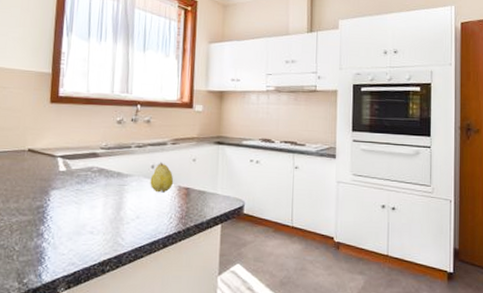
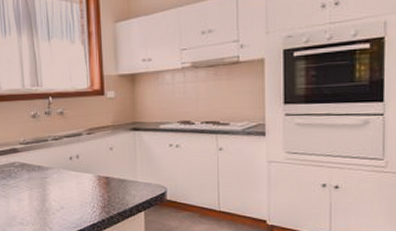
fruit: present [150,161,174,193] -> none [70,152,93,183]

